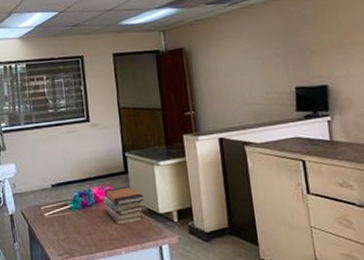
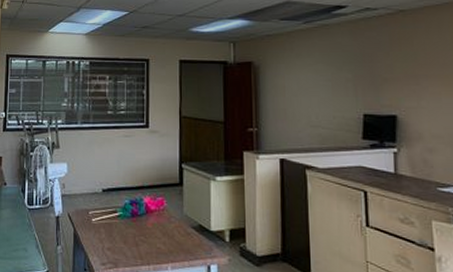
book stack: present [103,186,145,225] -> none [154,198,197,239]

